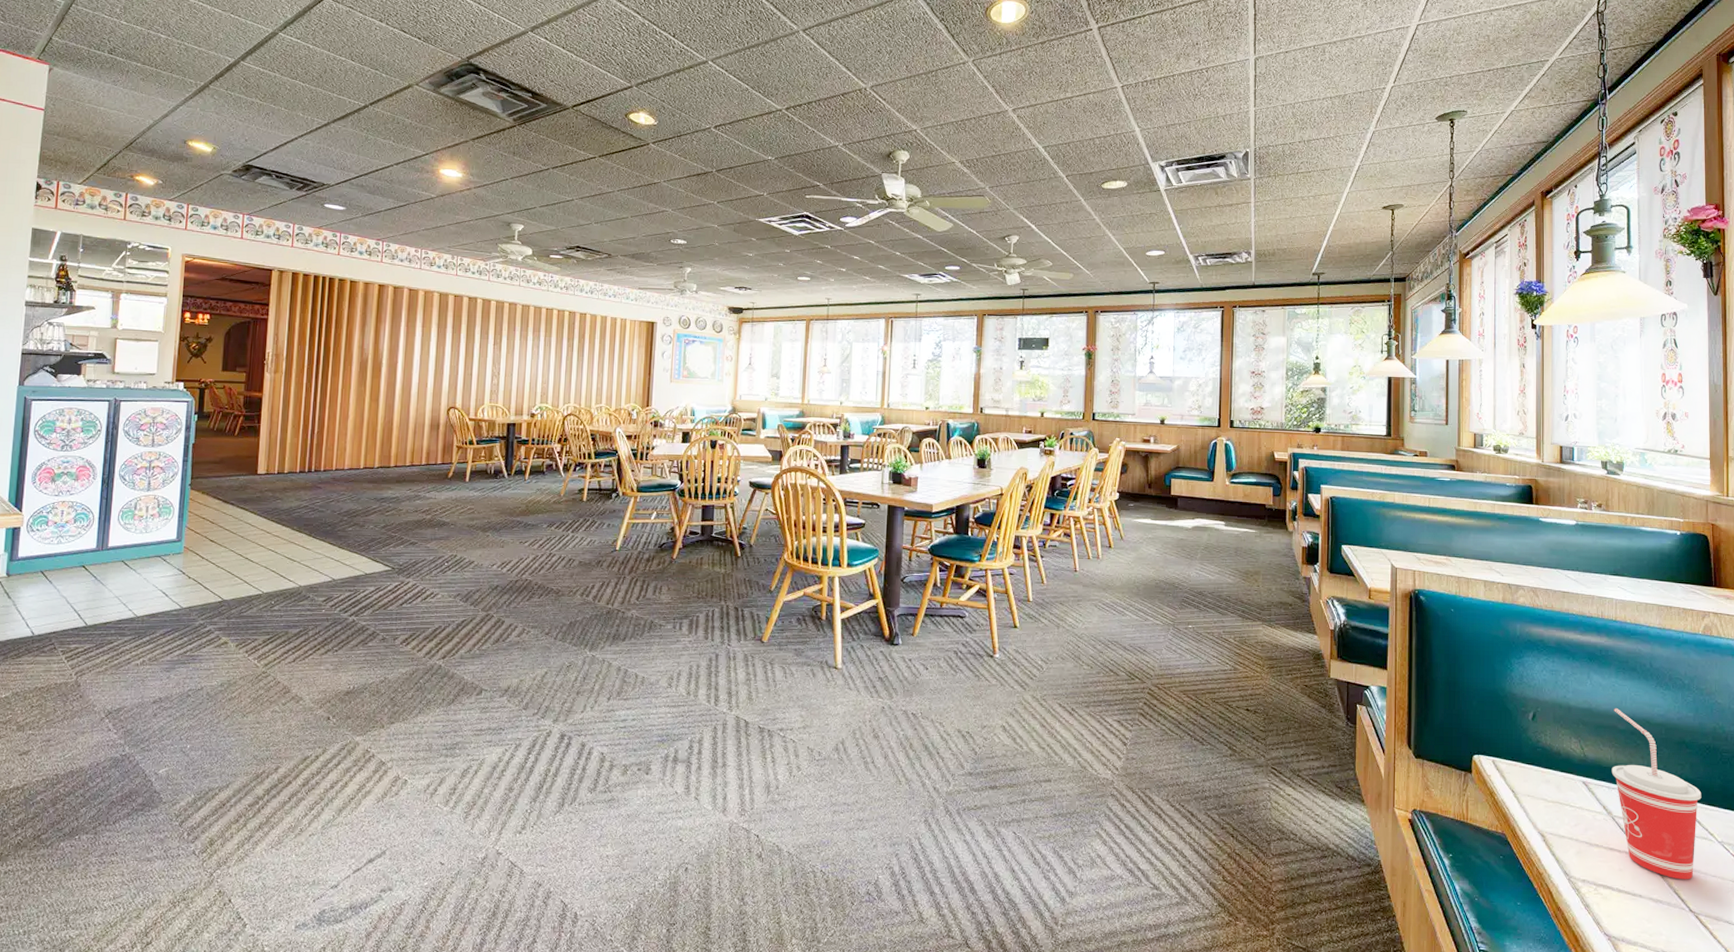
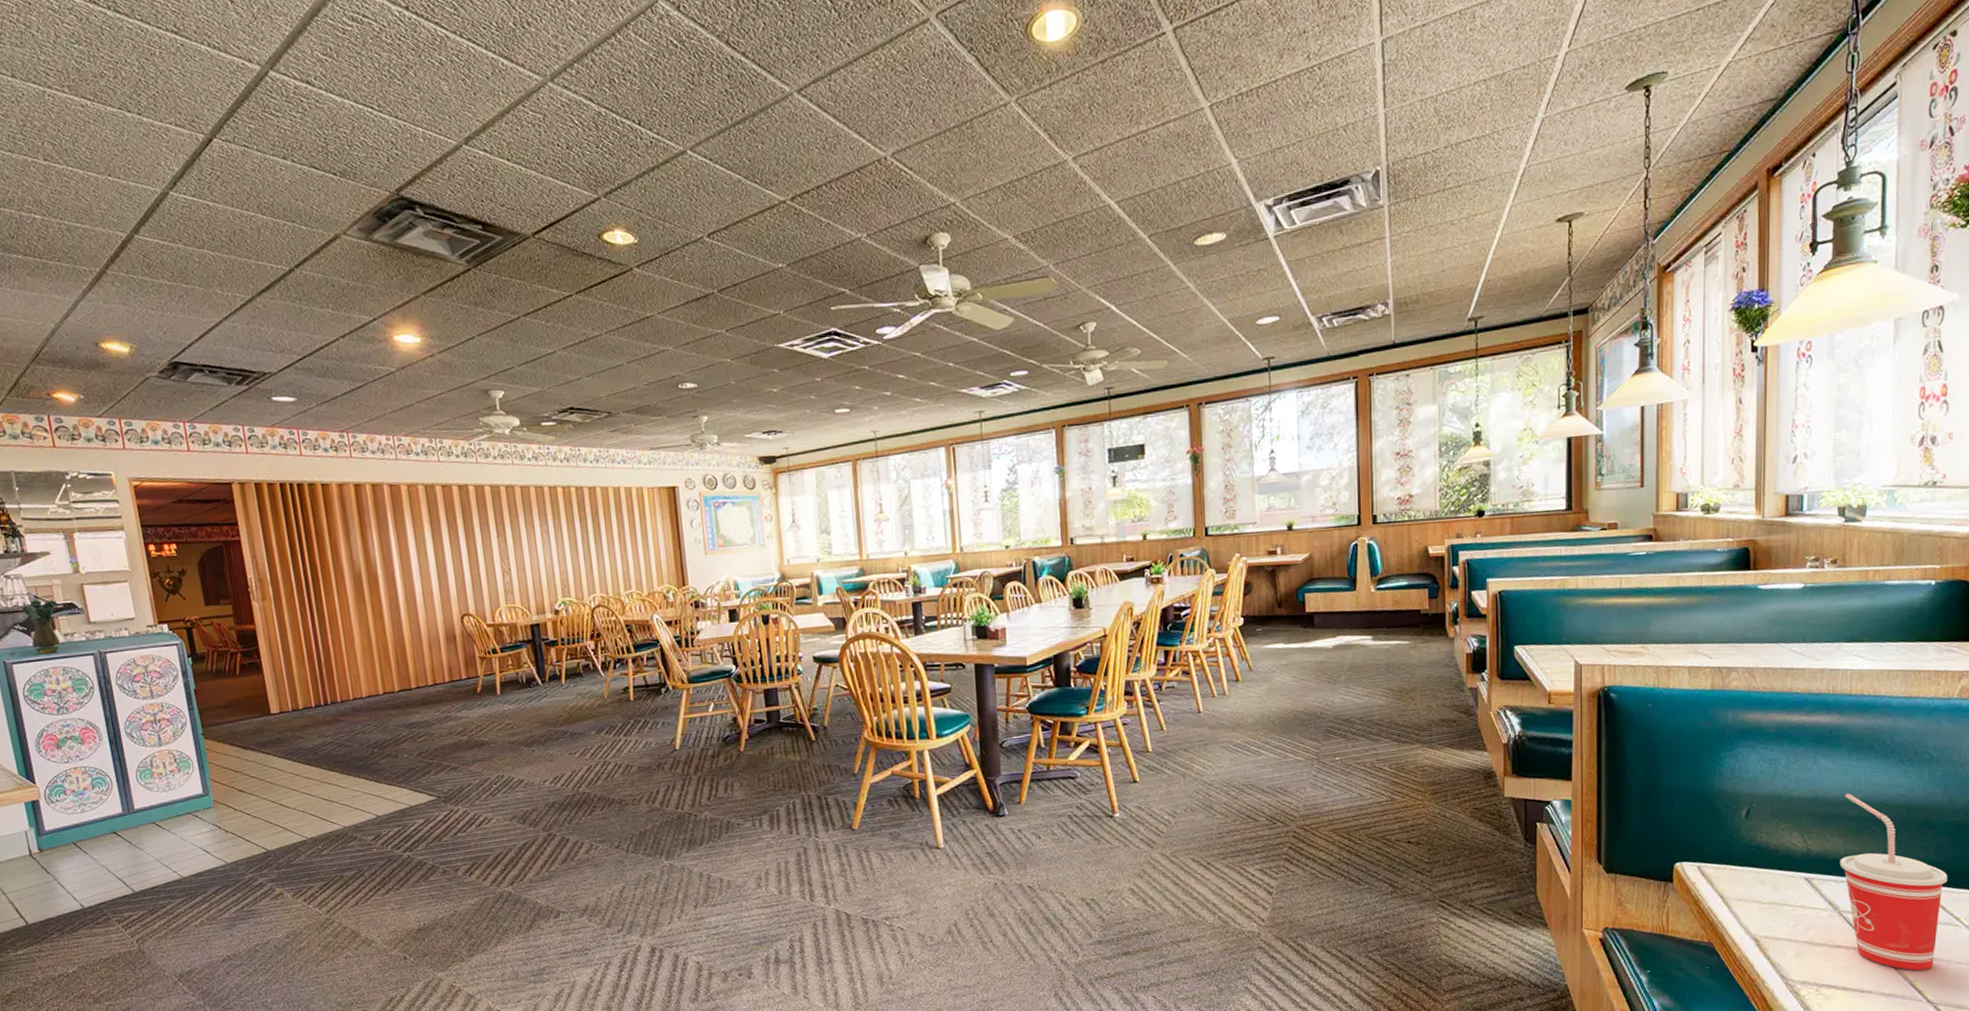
vase: none [55,344,89,396] -> present [22,598,61,655]

